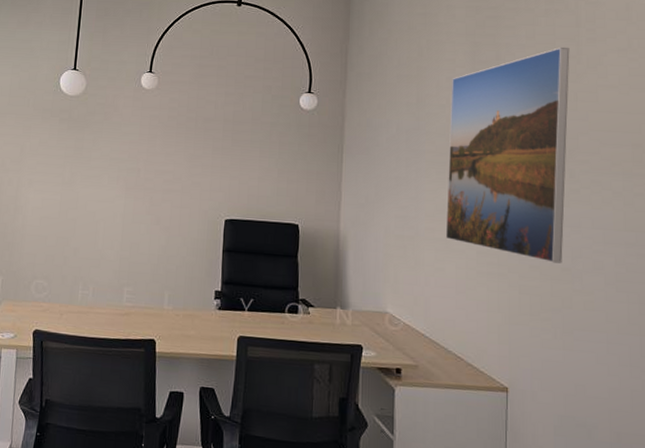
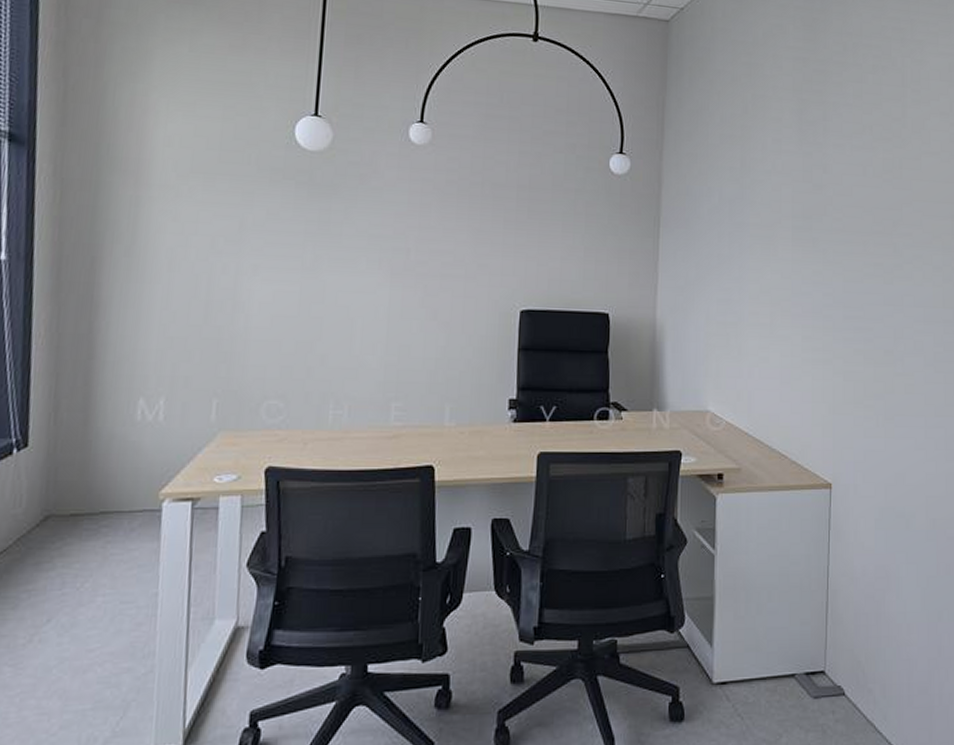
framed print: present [445,47,570,264] -> none [770,108,896,346]

